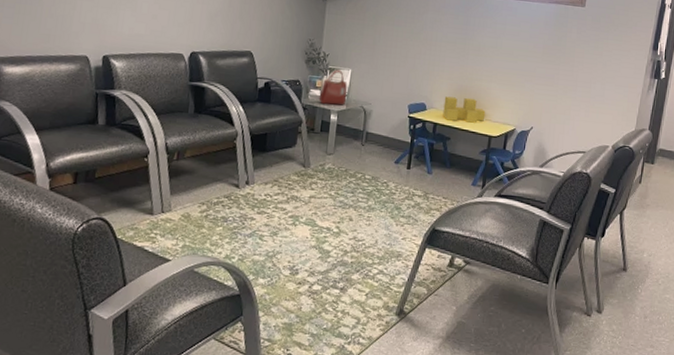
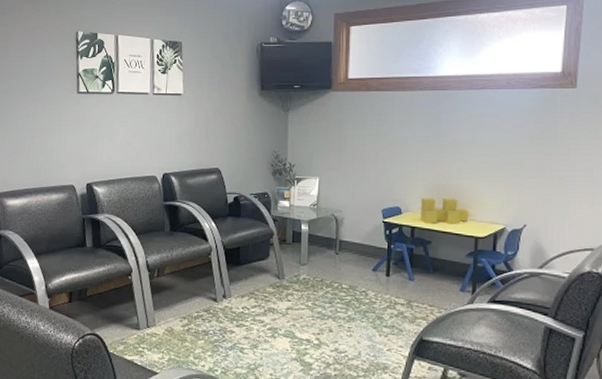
handbag: present [319,69,348,106] -> none [288,179,317,215]

